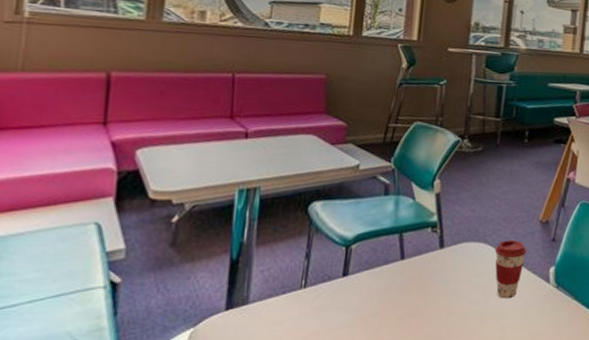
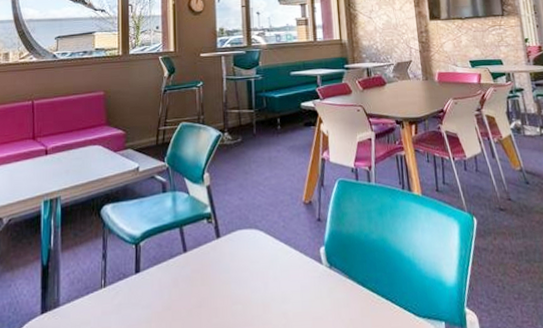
coffee cup: present [494,239,527,299] -> none [266,223,296,283]

